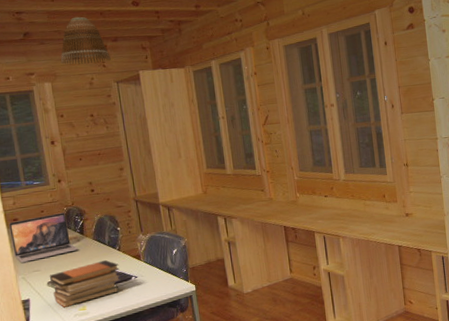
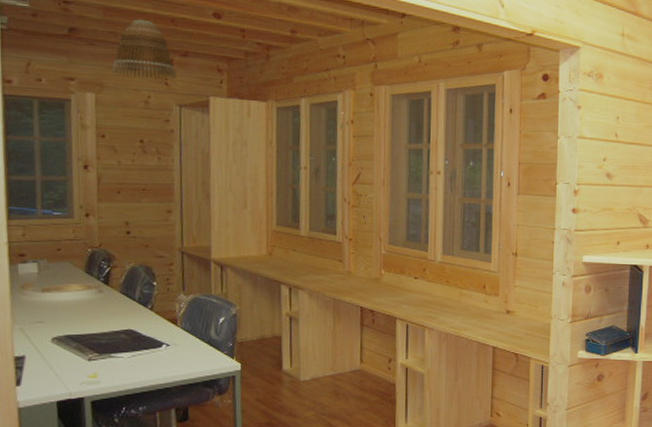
laptop: present [9,212,78,263] -> none [12,254,98,309]
book stack: present [49,259,121,308] -> none [55,319,149,373]

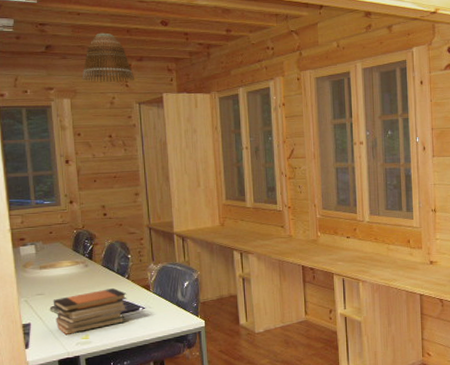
book stack: none [55,319,149,373] -> present [53,287,127,336]

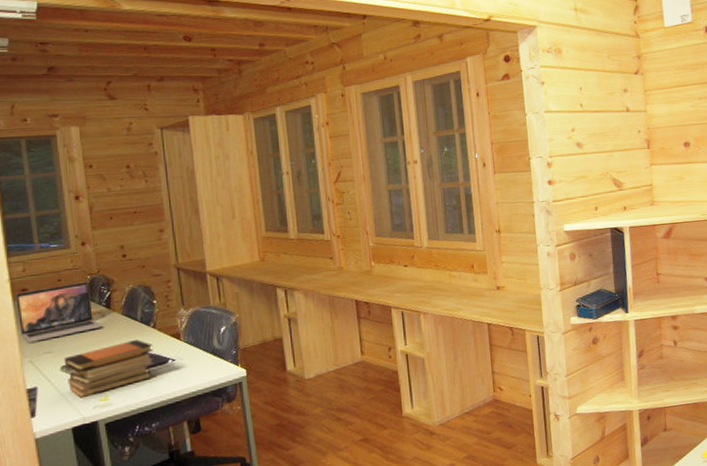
laptop: none [15,235,85,285] -> present [16,282,102,343]
lamp shade: present [82,32,135,82] -> none [92,51,156,106]

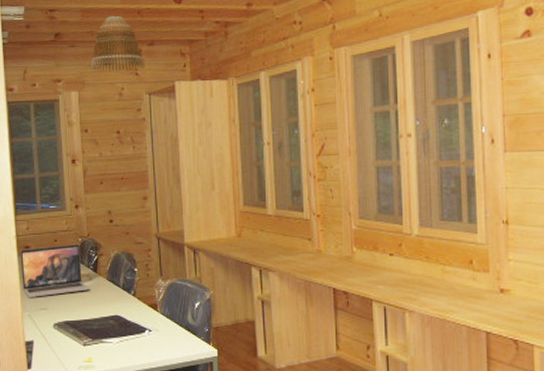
book stack: present [63,339,154,399] -> none [56,305,133,357]
lamp shade: none [92,51,156,106] -> present [90,15,146,72]

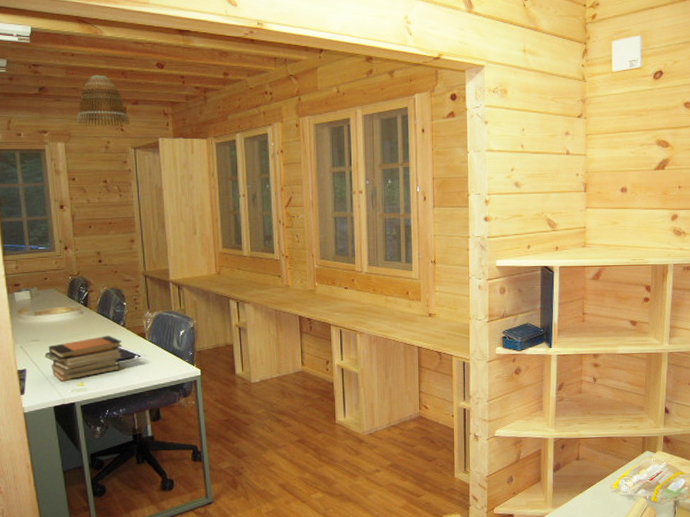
laptop: present [20,244,89,297] -> none [10,282,80,330]
book stack: none [56,305,133,357] -> present [48,335,123,382]

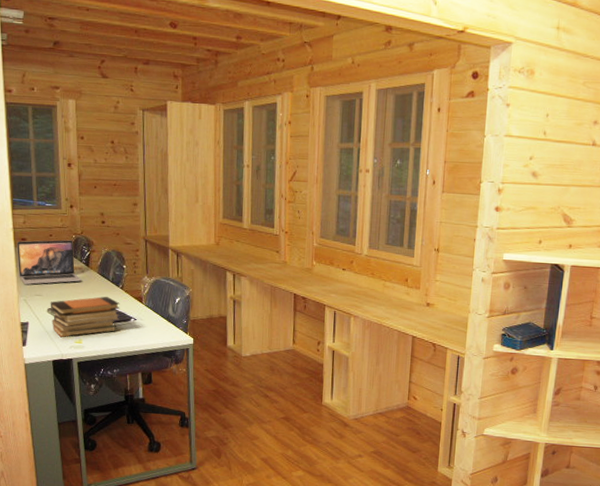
laptop: none [10,282,80,330] -> present [17,240,81,285]
lamp shade: present [76,74,131,126] -> none [87,31,141,86]

